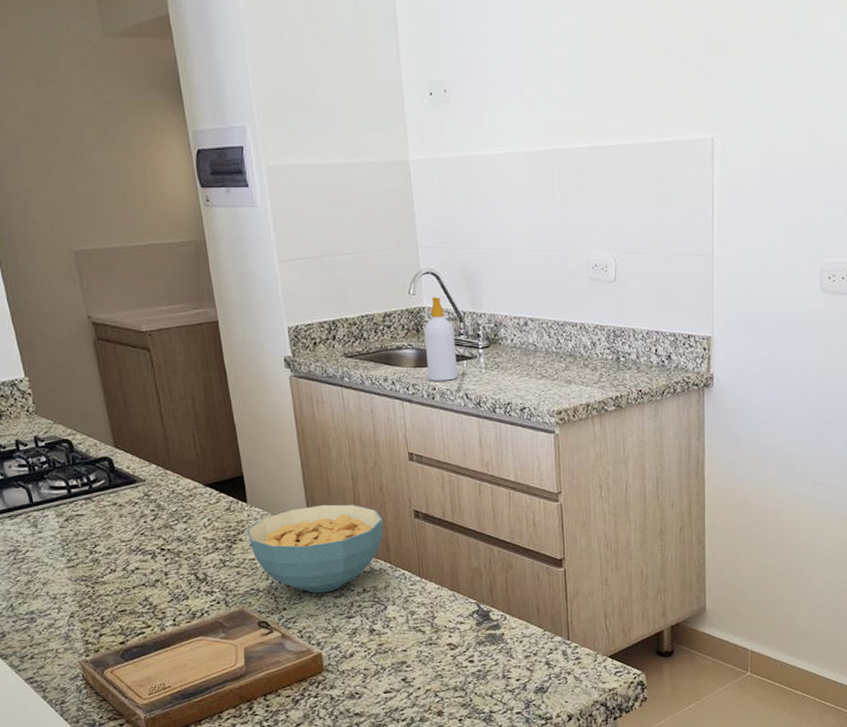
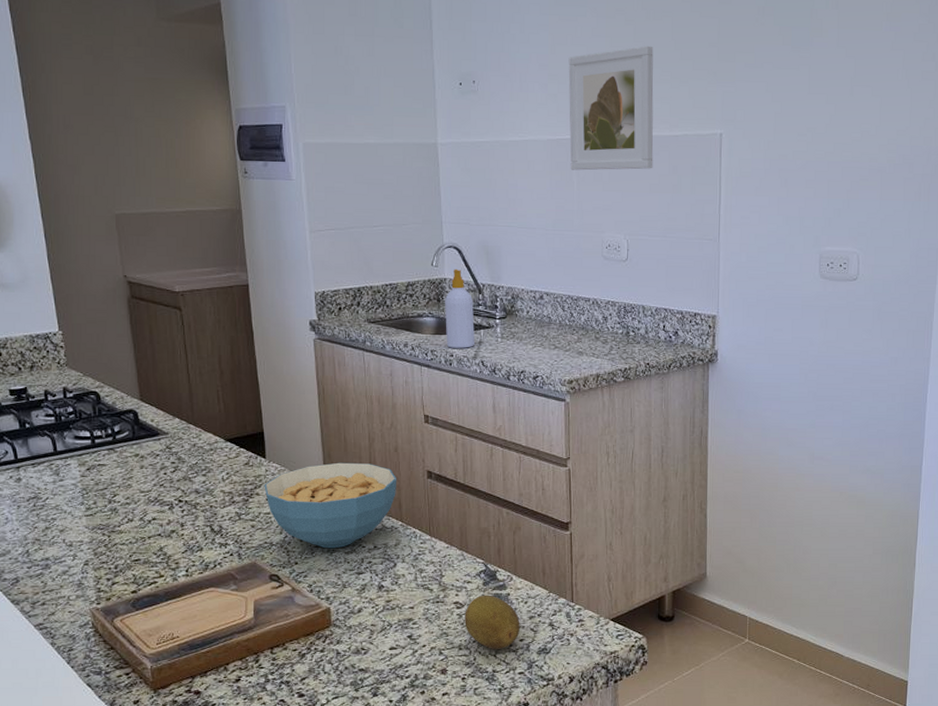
fruit: none [459,635,516,690] -> present [464,595,520,649]
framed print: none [546,43,641,185] -> present [568,45,654,171]

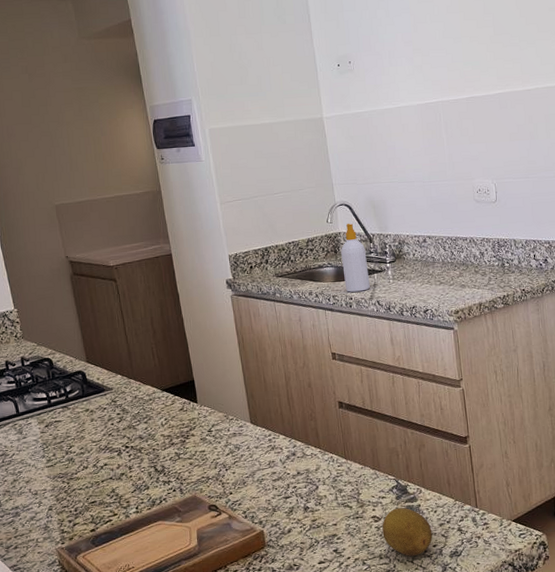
cereal bowl: present [264,462,397,549] -> none [198,400,313,478]
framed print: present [568,45,654,171] -> none [429,16,511,129]

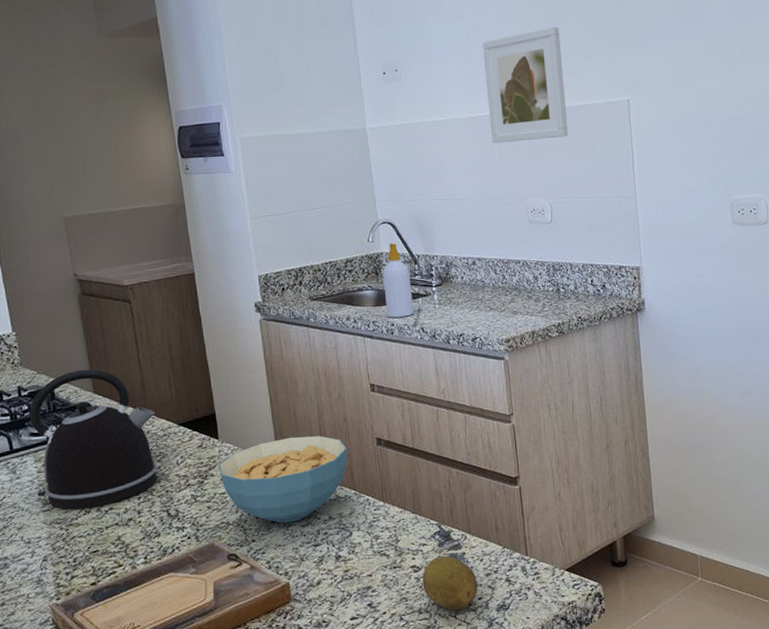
kettle: none [31,341,145,465] -> present [29,369,158,509]
cereal bowl: none [198,400,313,478] -> present [218,436,348,524]
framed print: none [429,16,511,129] -> present [482,26,569,143]

